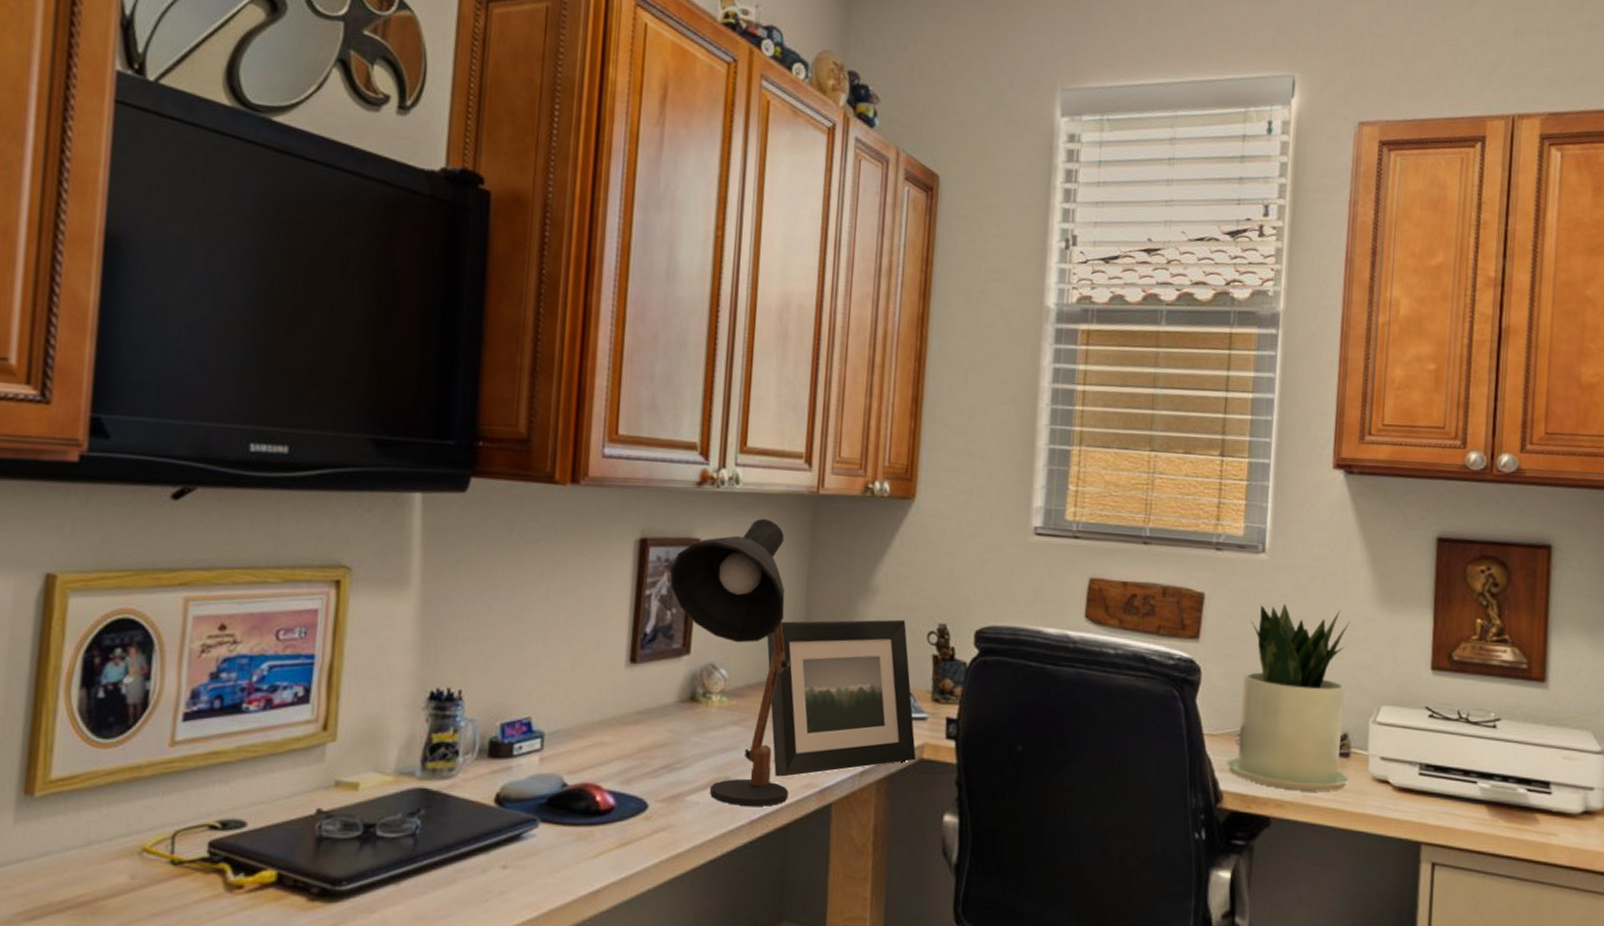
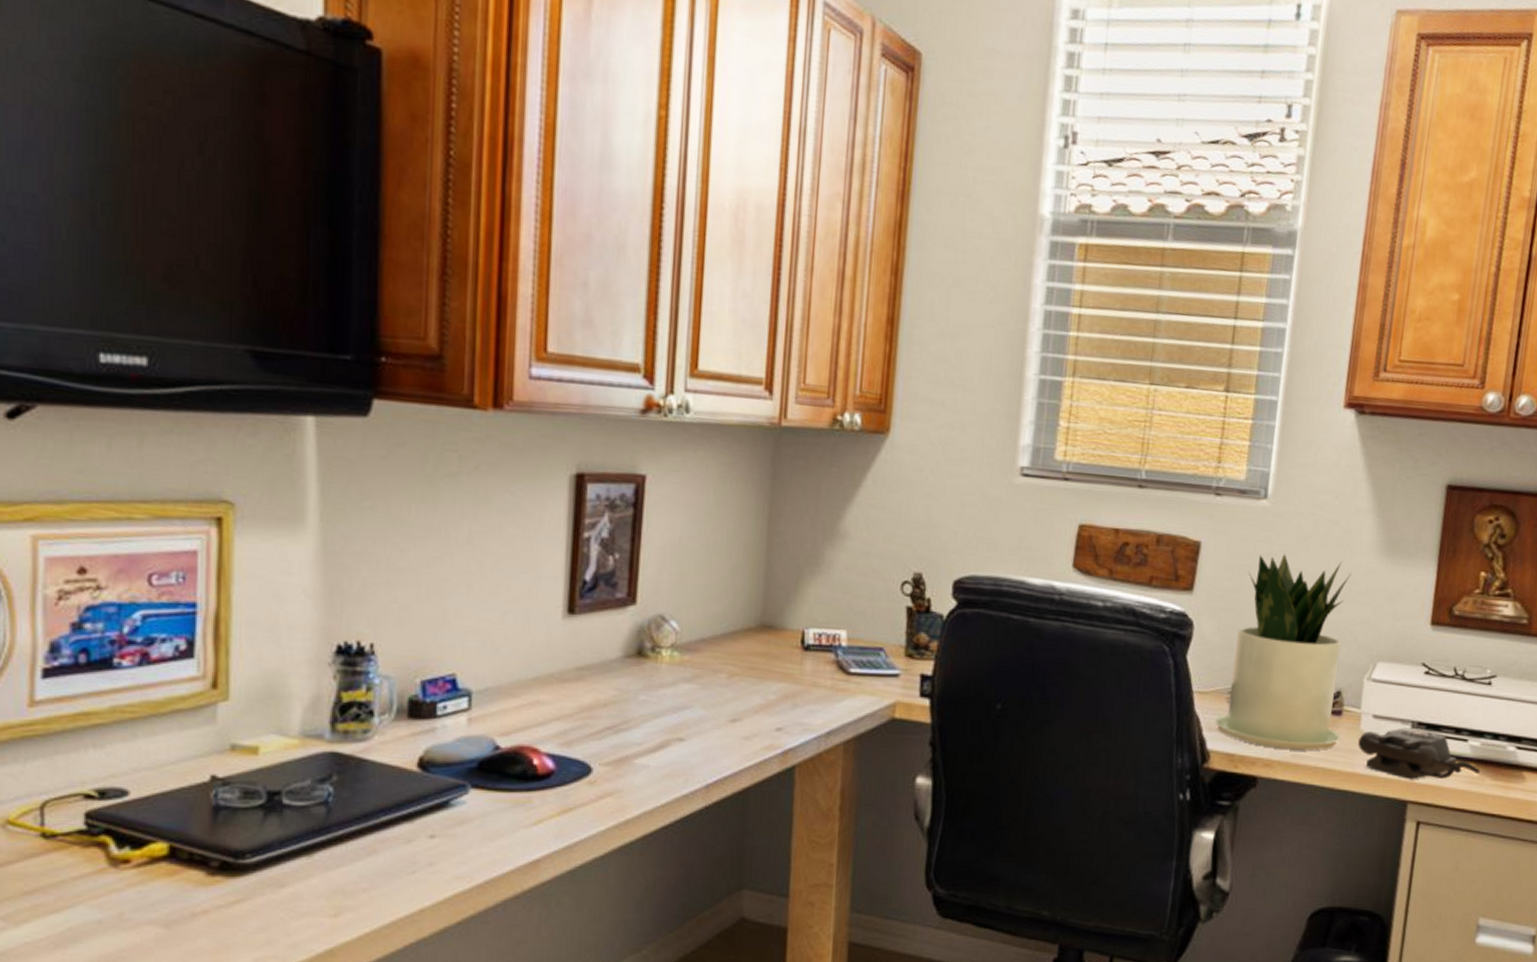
desk lamp: present [669,518,791,806] -> none [611,452,750,769]
picture frame: present [766,619,916,777] -> none [722,567,888,738]
telephone: none [1367,769,1492,821] -> present [1358,728,1480,780]

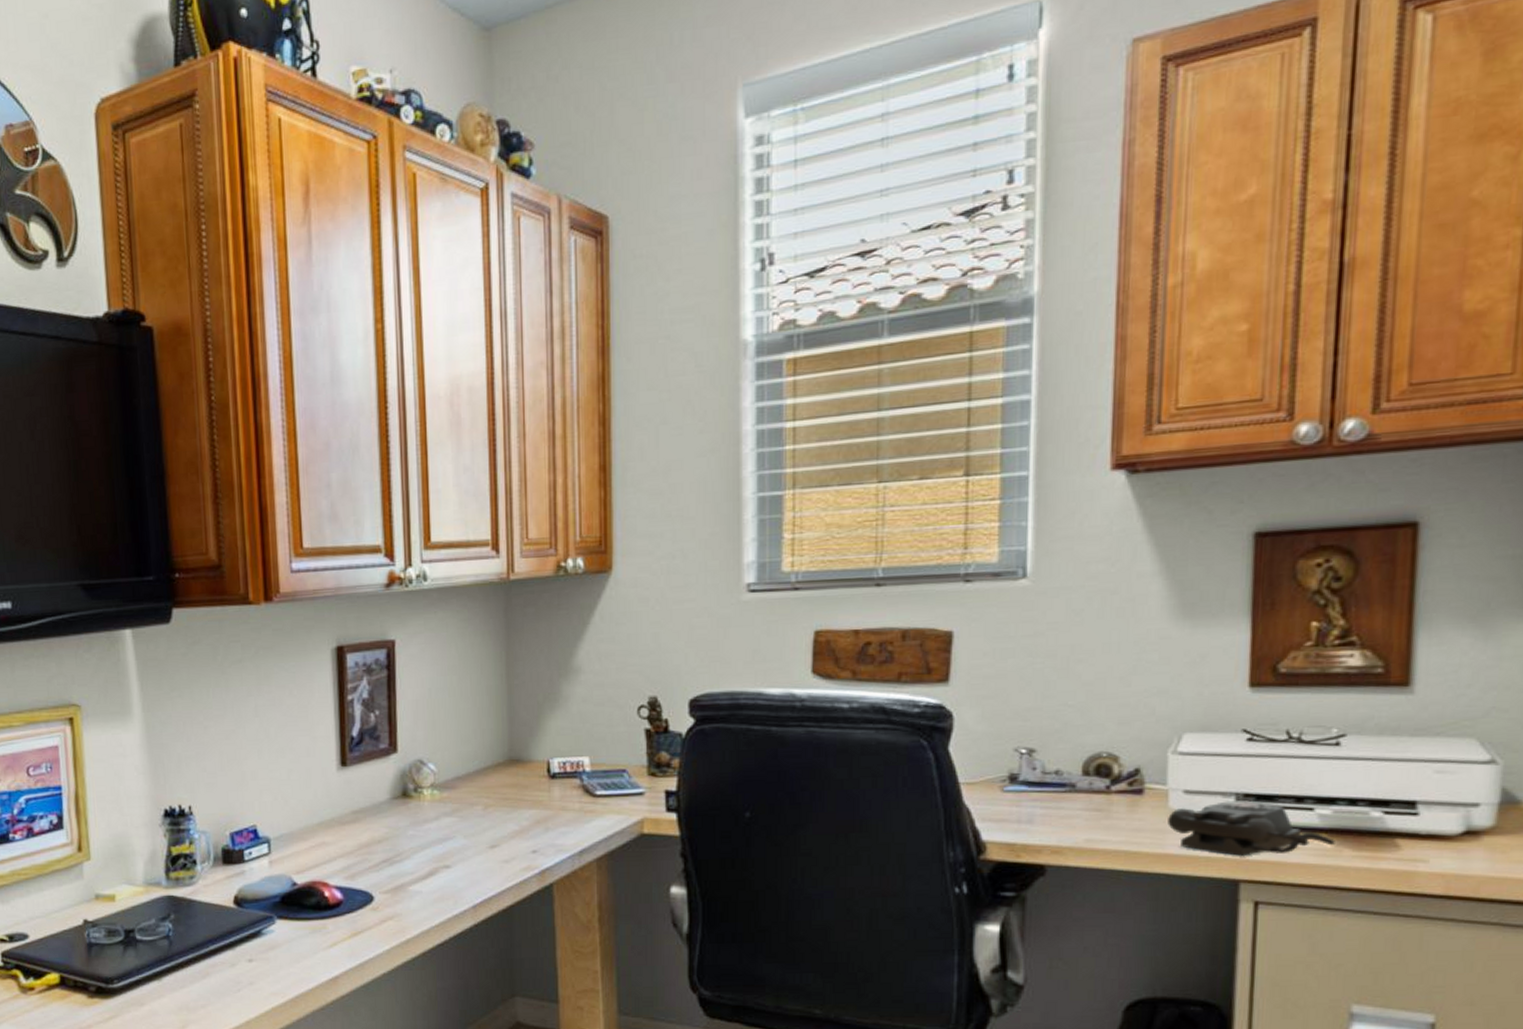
planter: present [1214,554,1352,750] -> none [988,631,1145,834]

